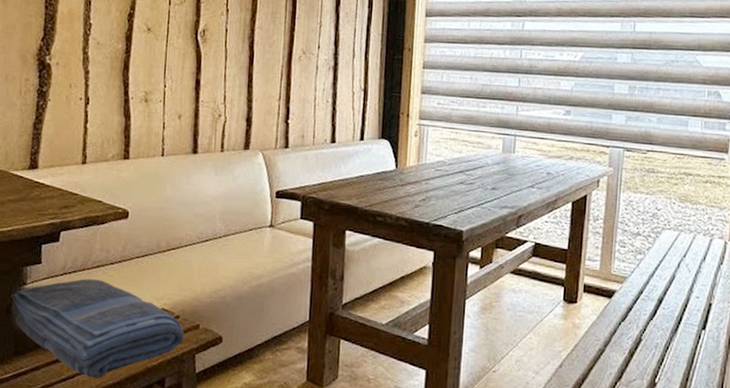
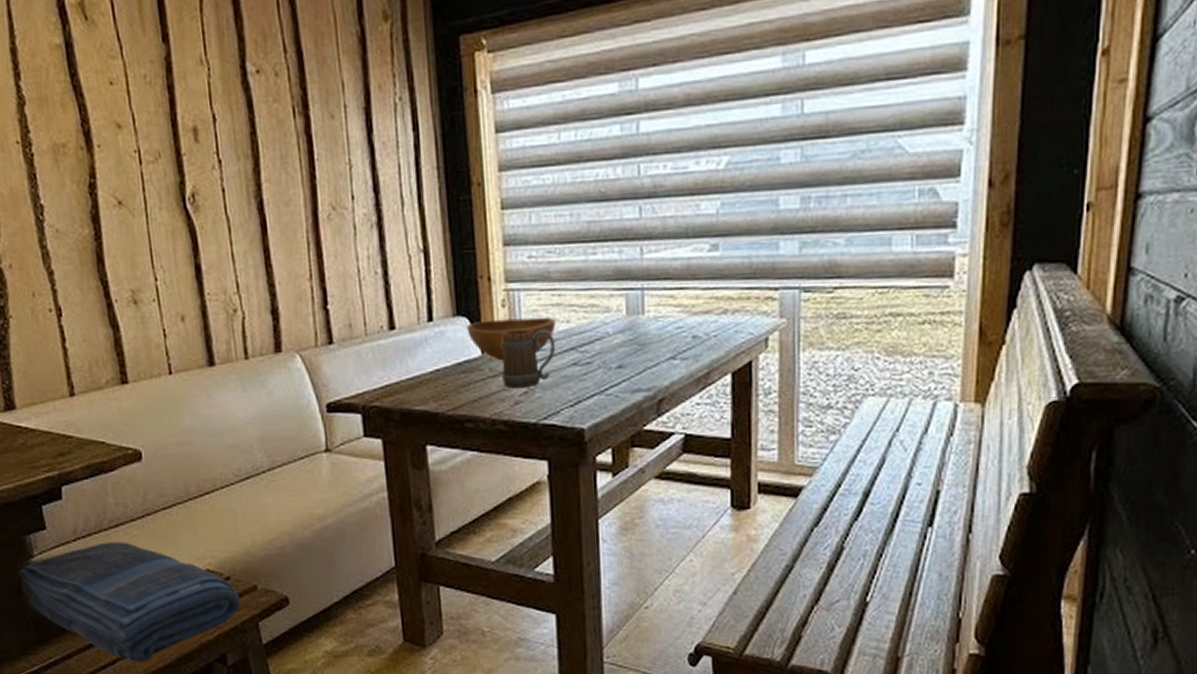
wooden bowl: none [387,144,452,175] -> present [467,317,556,361]
beer mug: none [408,153,450,196] -> present [502,328,556,388]

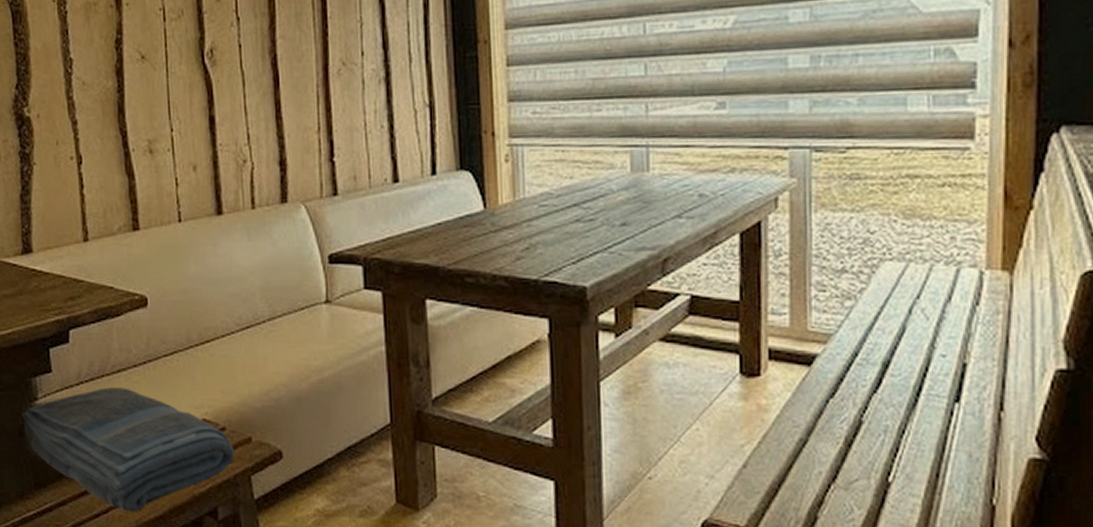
wooden bowl: present [467,317,556,361] -> none [470,172,560,216]
beer mug: present [502,328,556,388] -> none [504,184,559,243]

